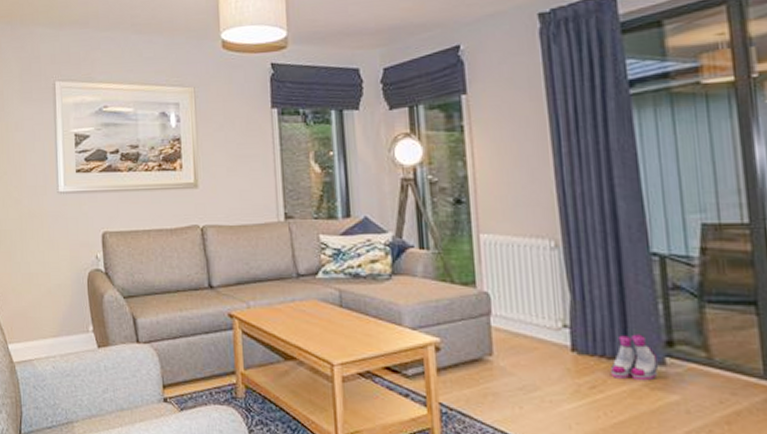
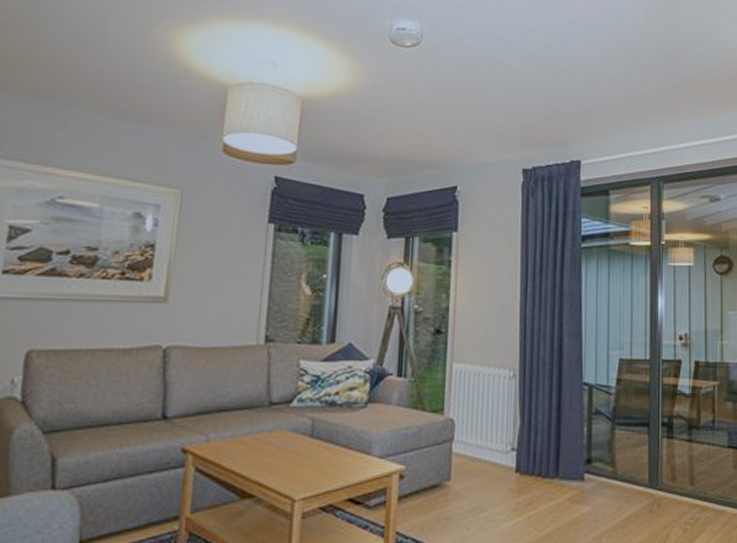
boots: present [611,334,659,381] -> none [544,454,580,496]

